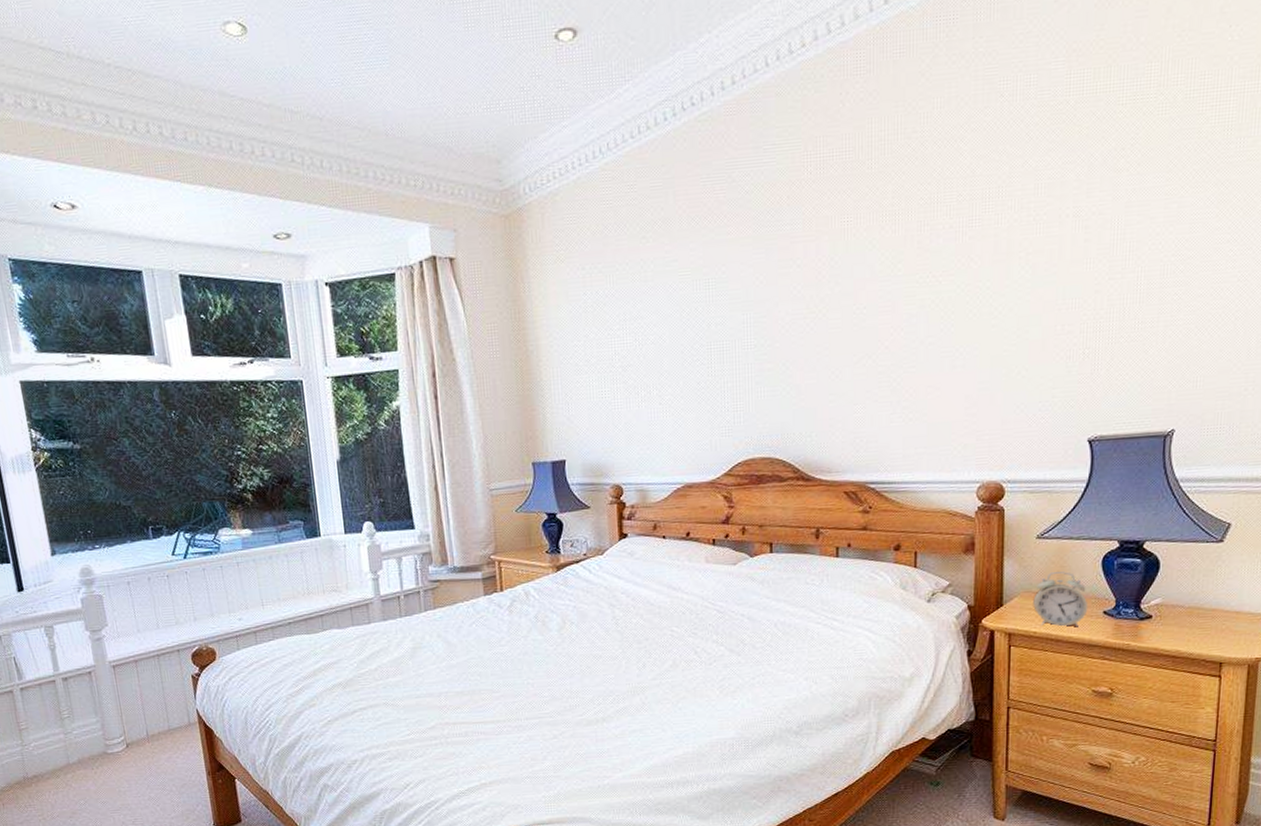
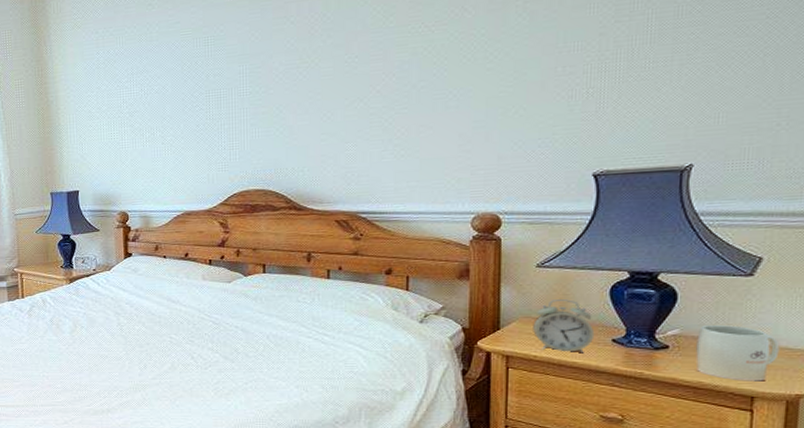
mug: none [1174,592,1244,648] -> present [695,324,780,381]

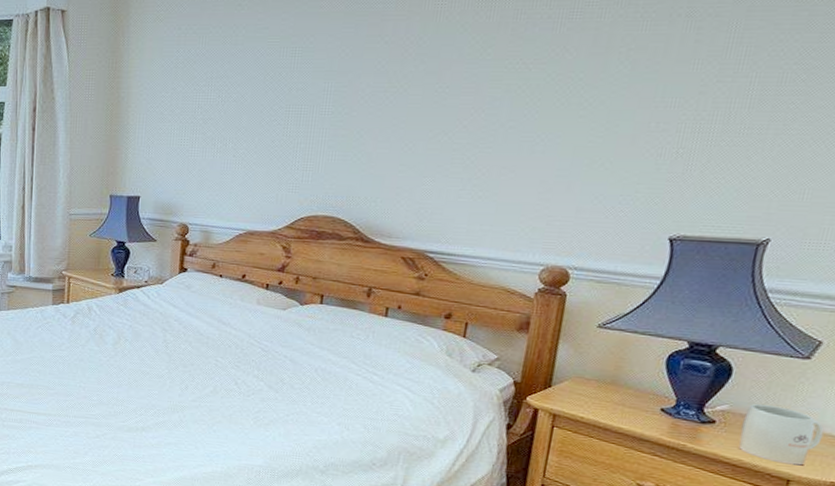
alarm clock: present [533,299,595,353] -> none [583,362,645,420]

